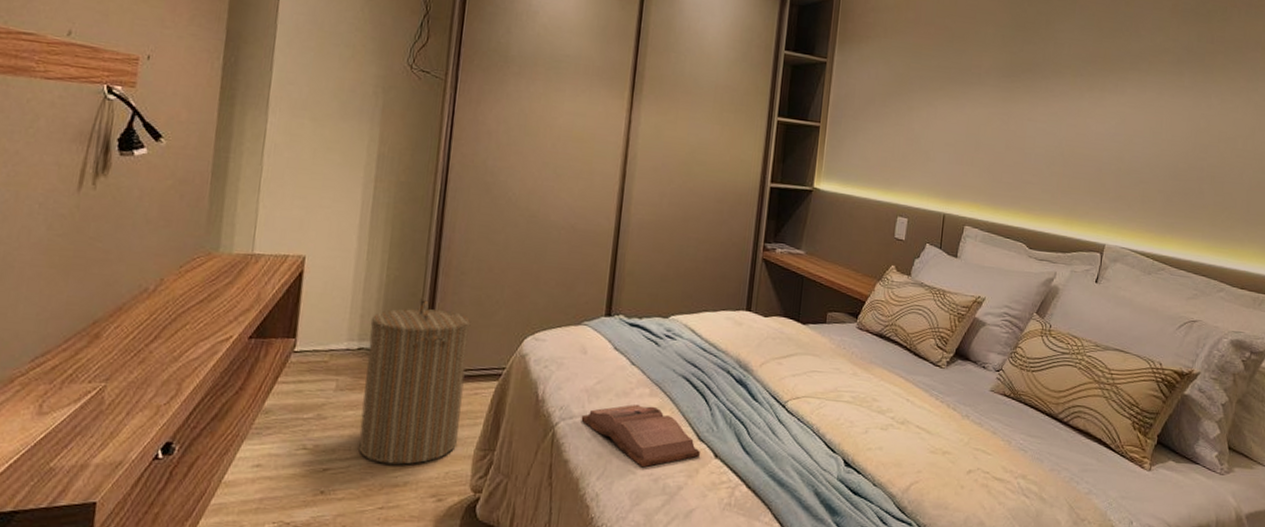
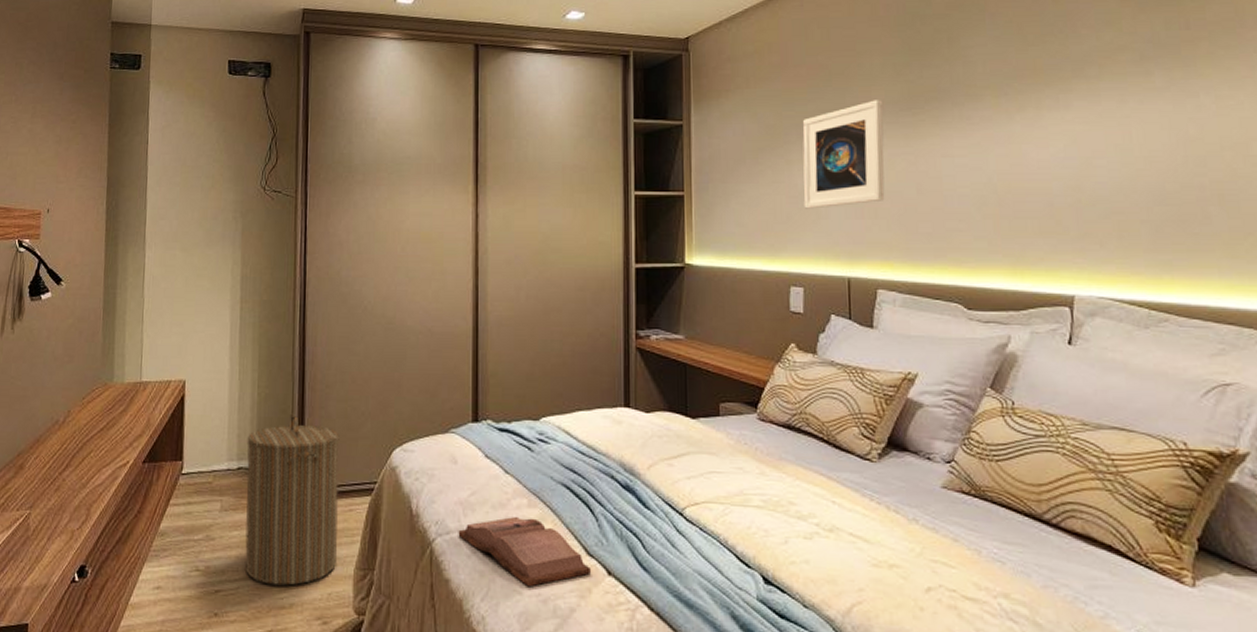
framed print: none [917,64,991,152] -> present [802,100,885,209]

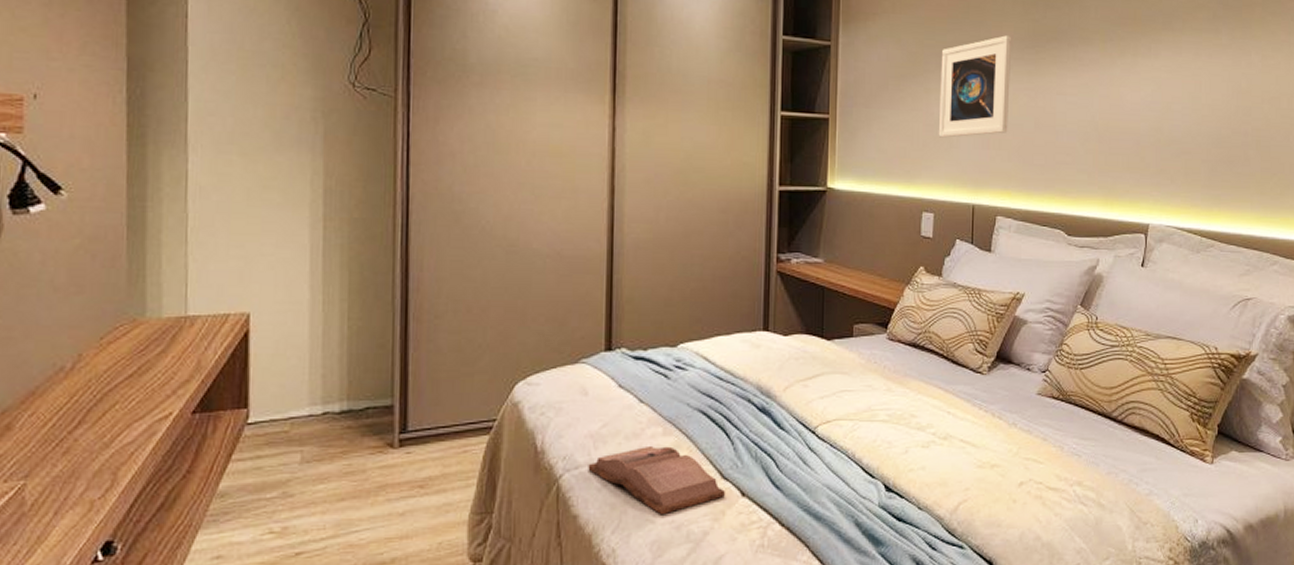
laundry hamper: present [245,413,340,586] -> none [333,348,452,541]

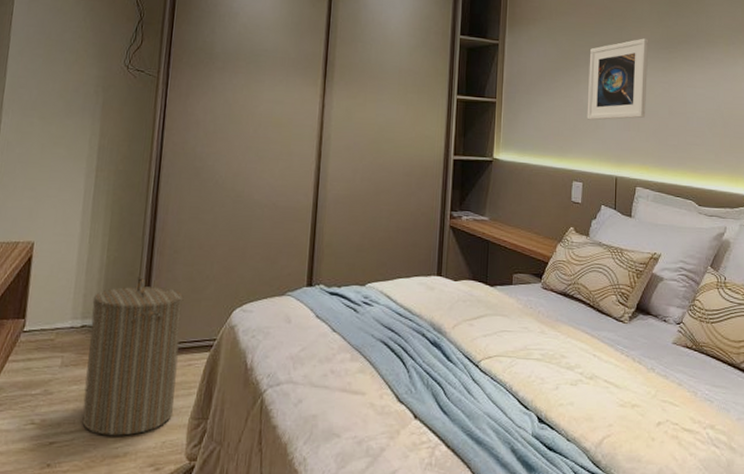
laundry hamper: none [333,348,452,541] -> present [82,275,184,436]
hardback book: present [588,446,725,515] -> none [287,370,400,431]

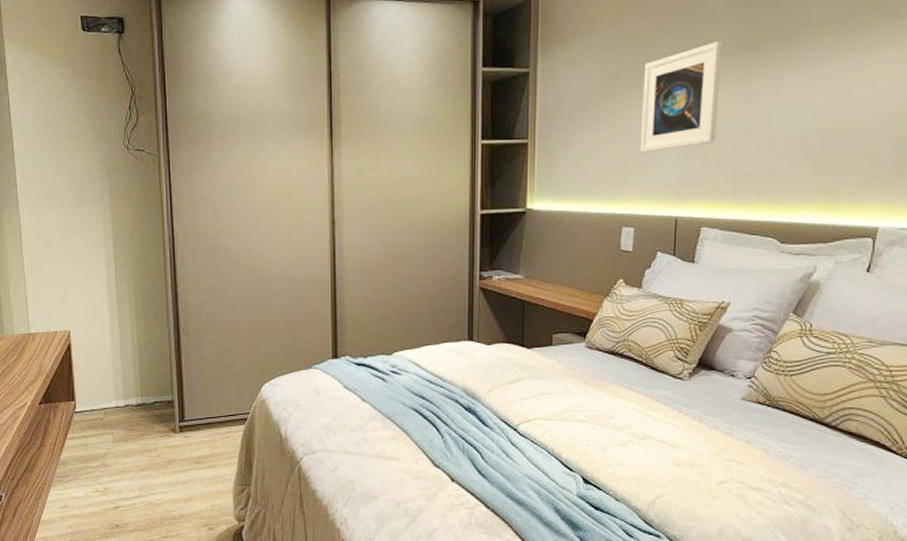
laundry hamper: present [82,275,184,436] -> none [131,356,218,501]

